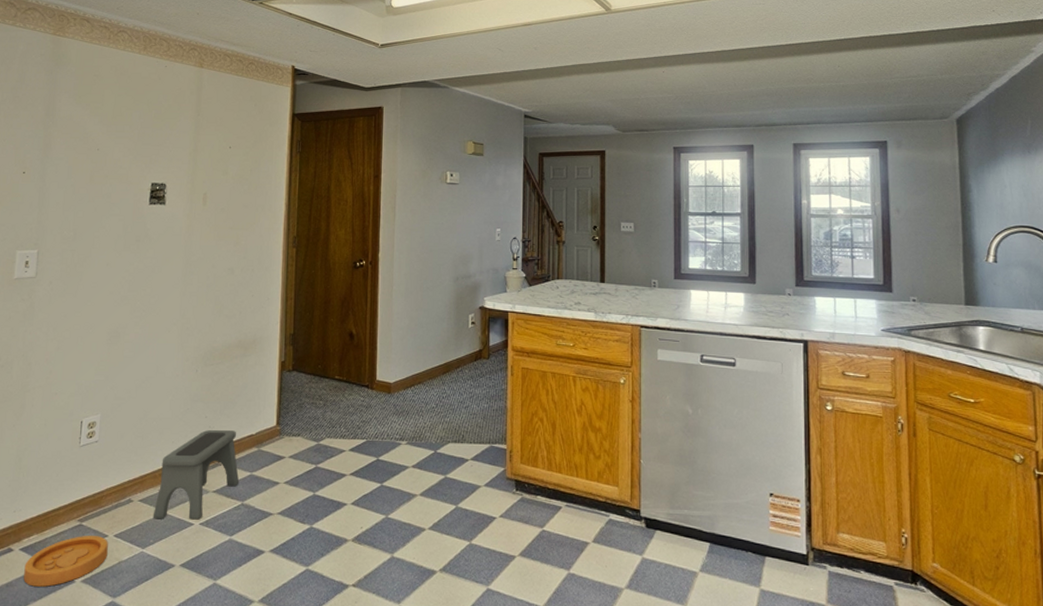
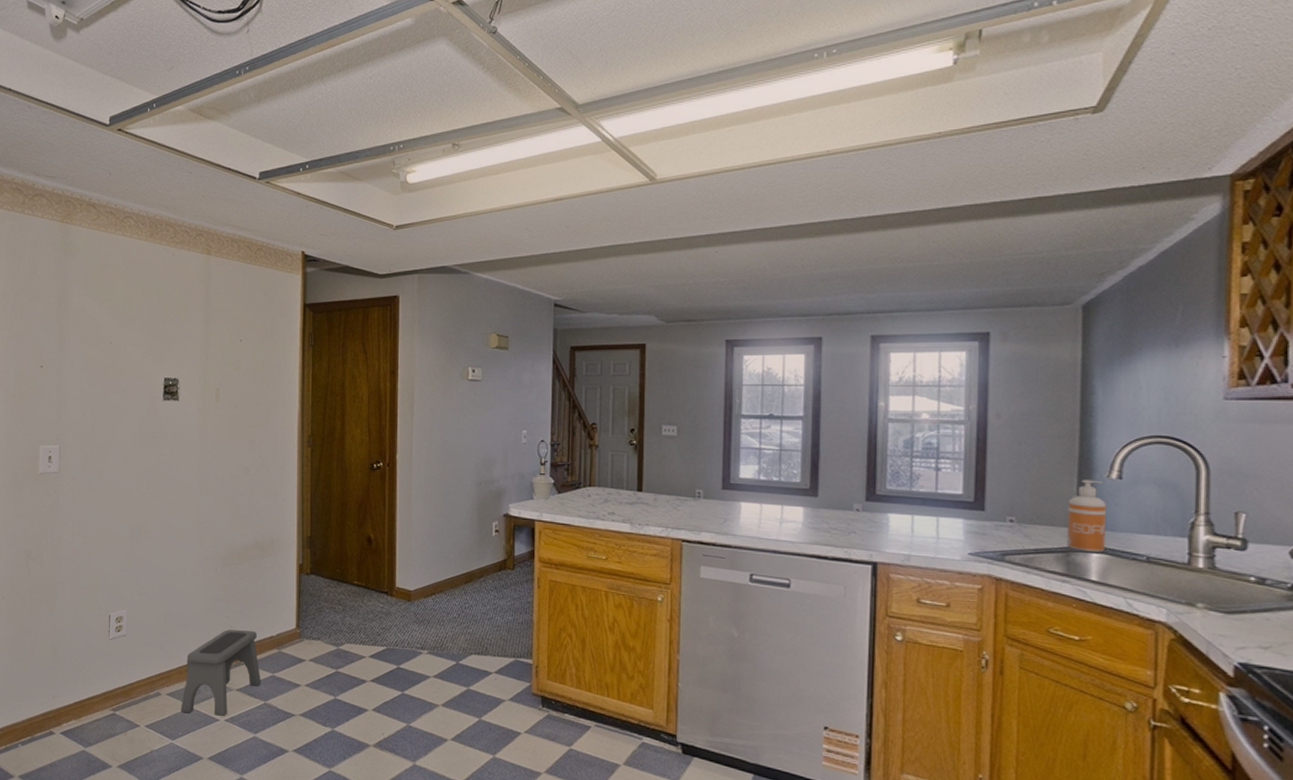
pet bowl: present [23,535,108,587] -> none [65,724,140,770]
soap dispenser: none [957,263,989,325] -> present [1067,479,1107,552]

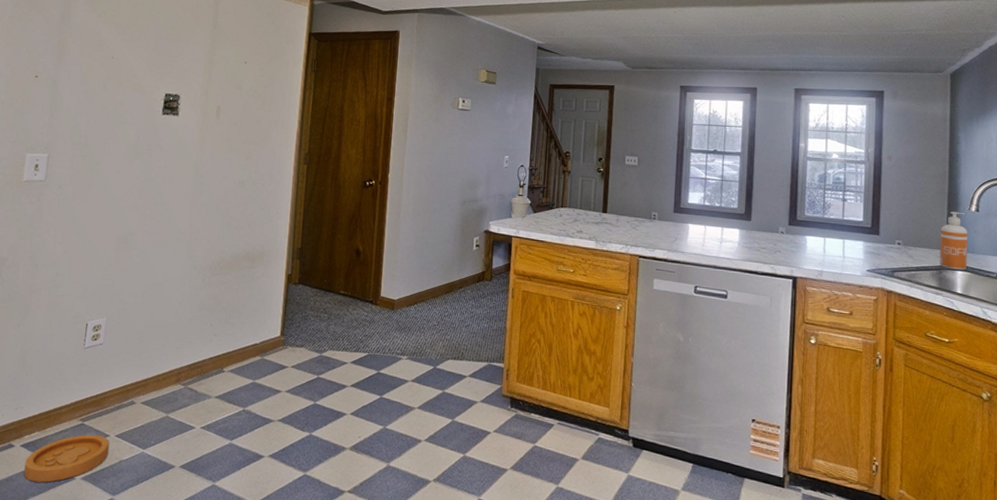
pet bowl: none [65,724,140,770] -> present [23,434,110,483]
step stool: present [180,630,262,716] -> none [154,338,242,424]

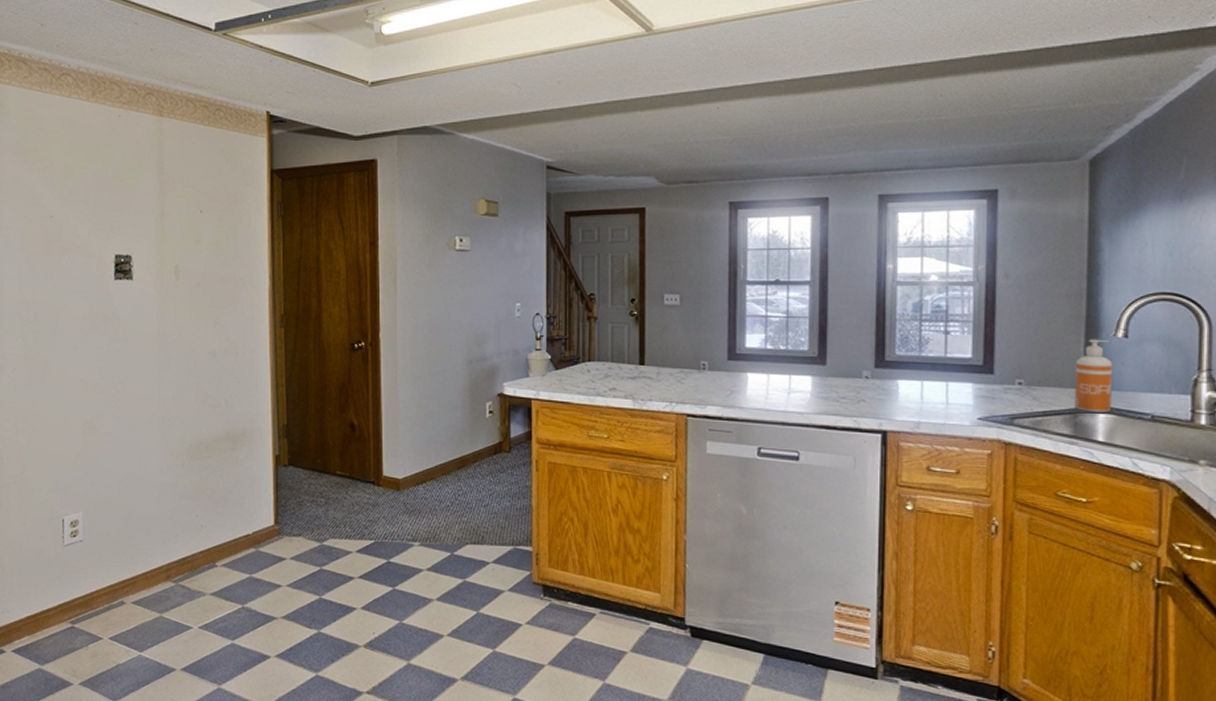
pet bowl: present [23,434,110,483] -> none [19,637,104,689]

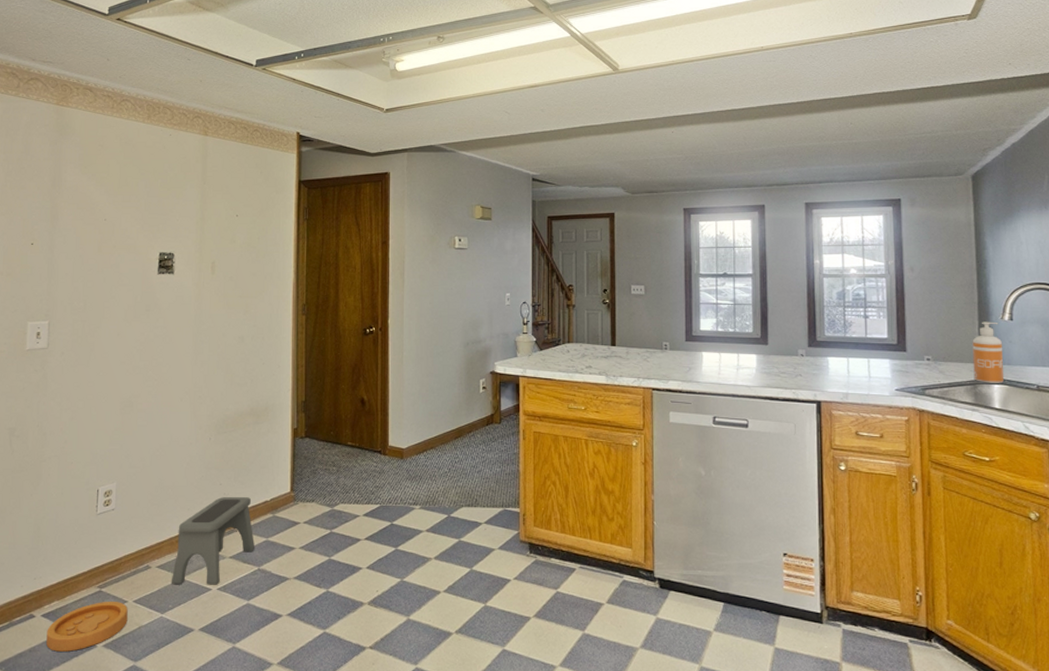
pet bowl: none [19,637,104,689] -> present [46,601,128,652]
step stool: none [148,529,238,623] -> present [171,497,255,585]

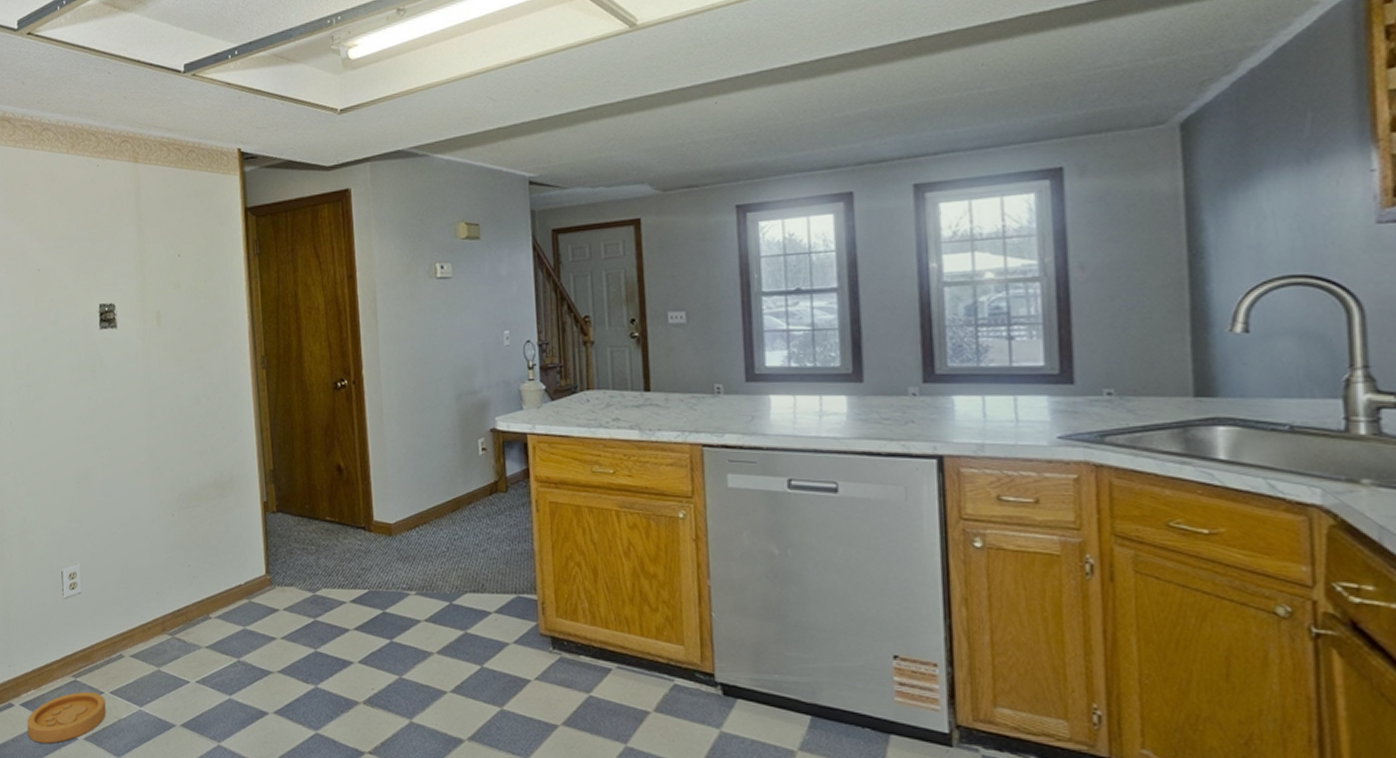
step stool: present [171,497,255,585] -> none [146,580,233,677]
soap dispenser: present [972,322,1005,383] -> none [1181,336,1235,425]

